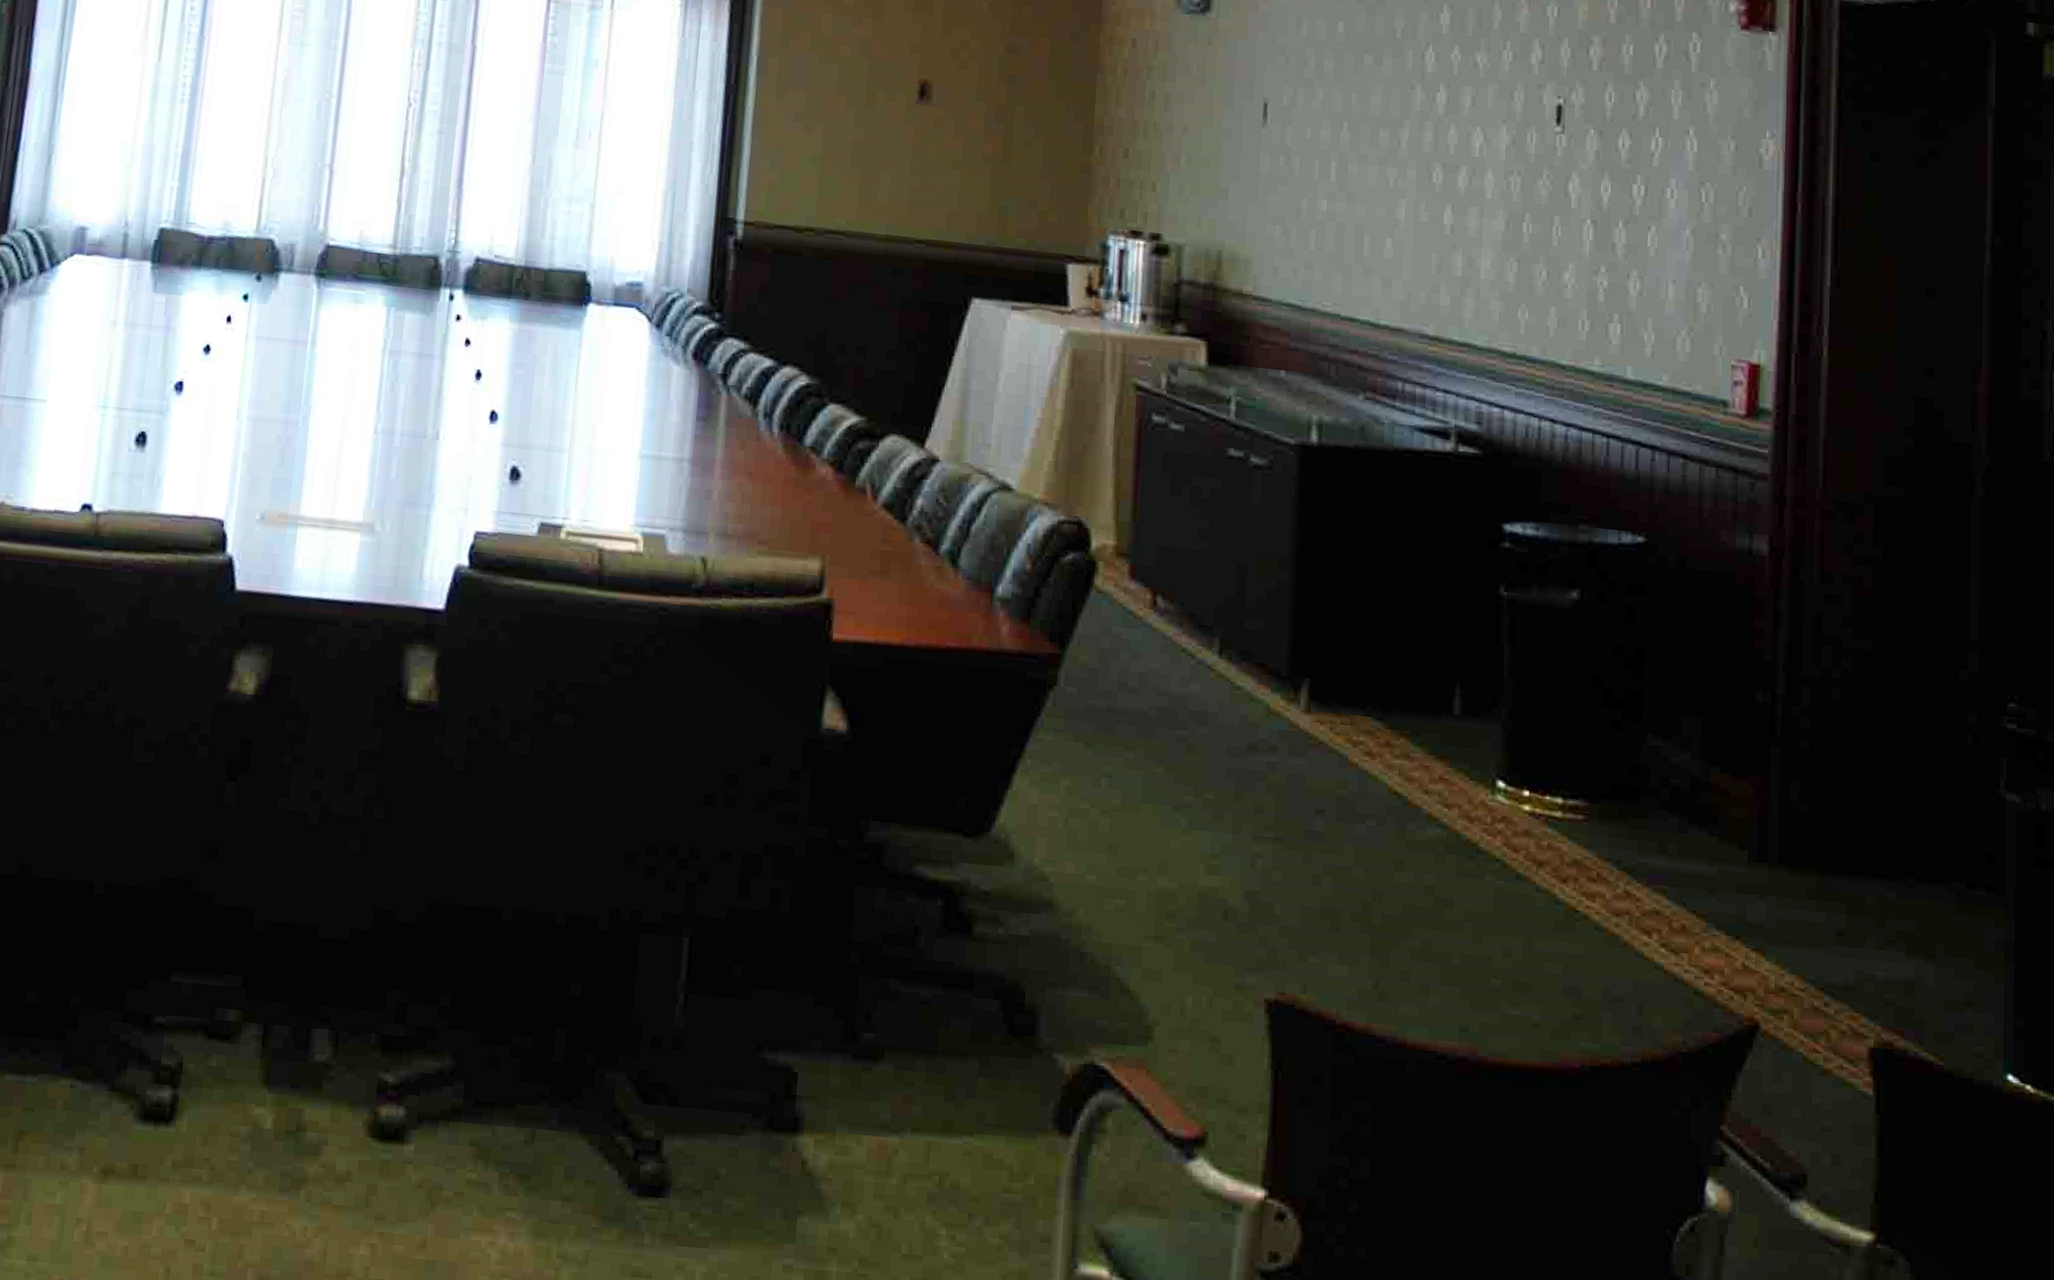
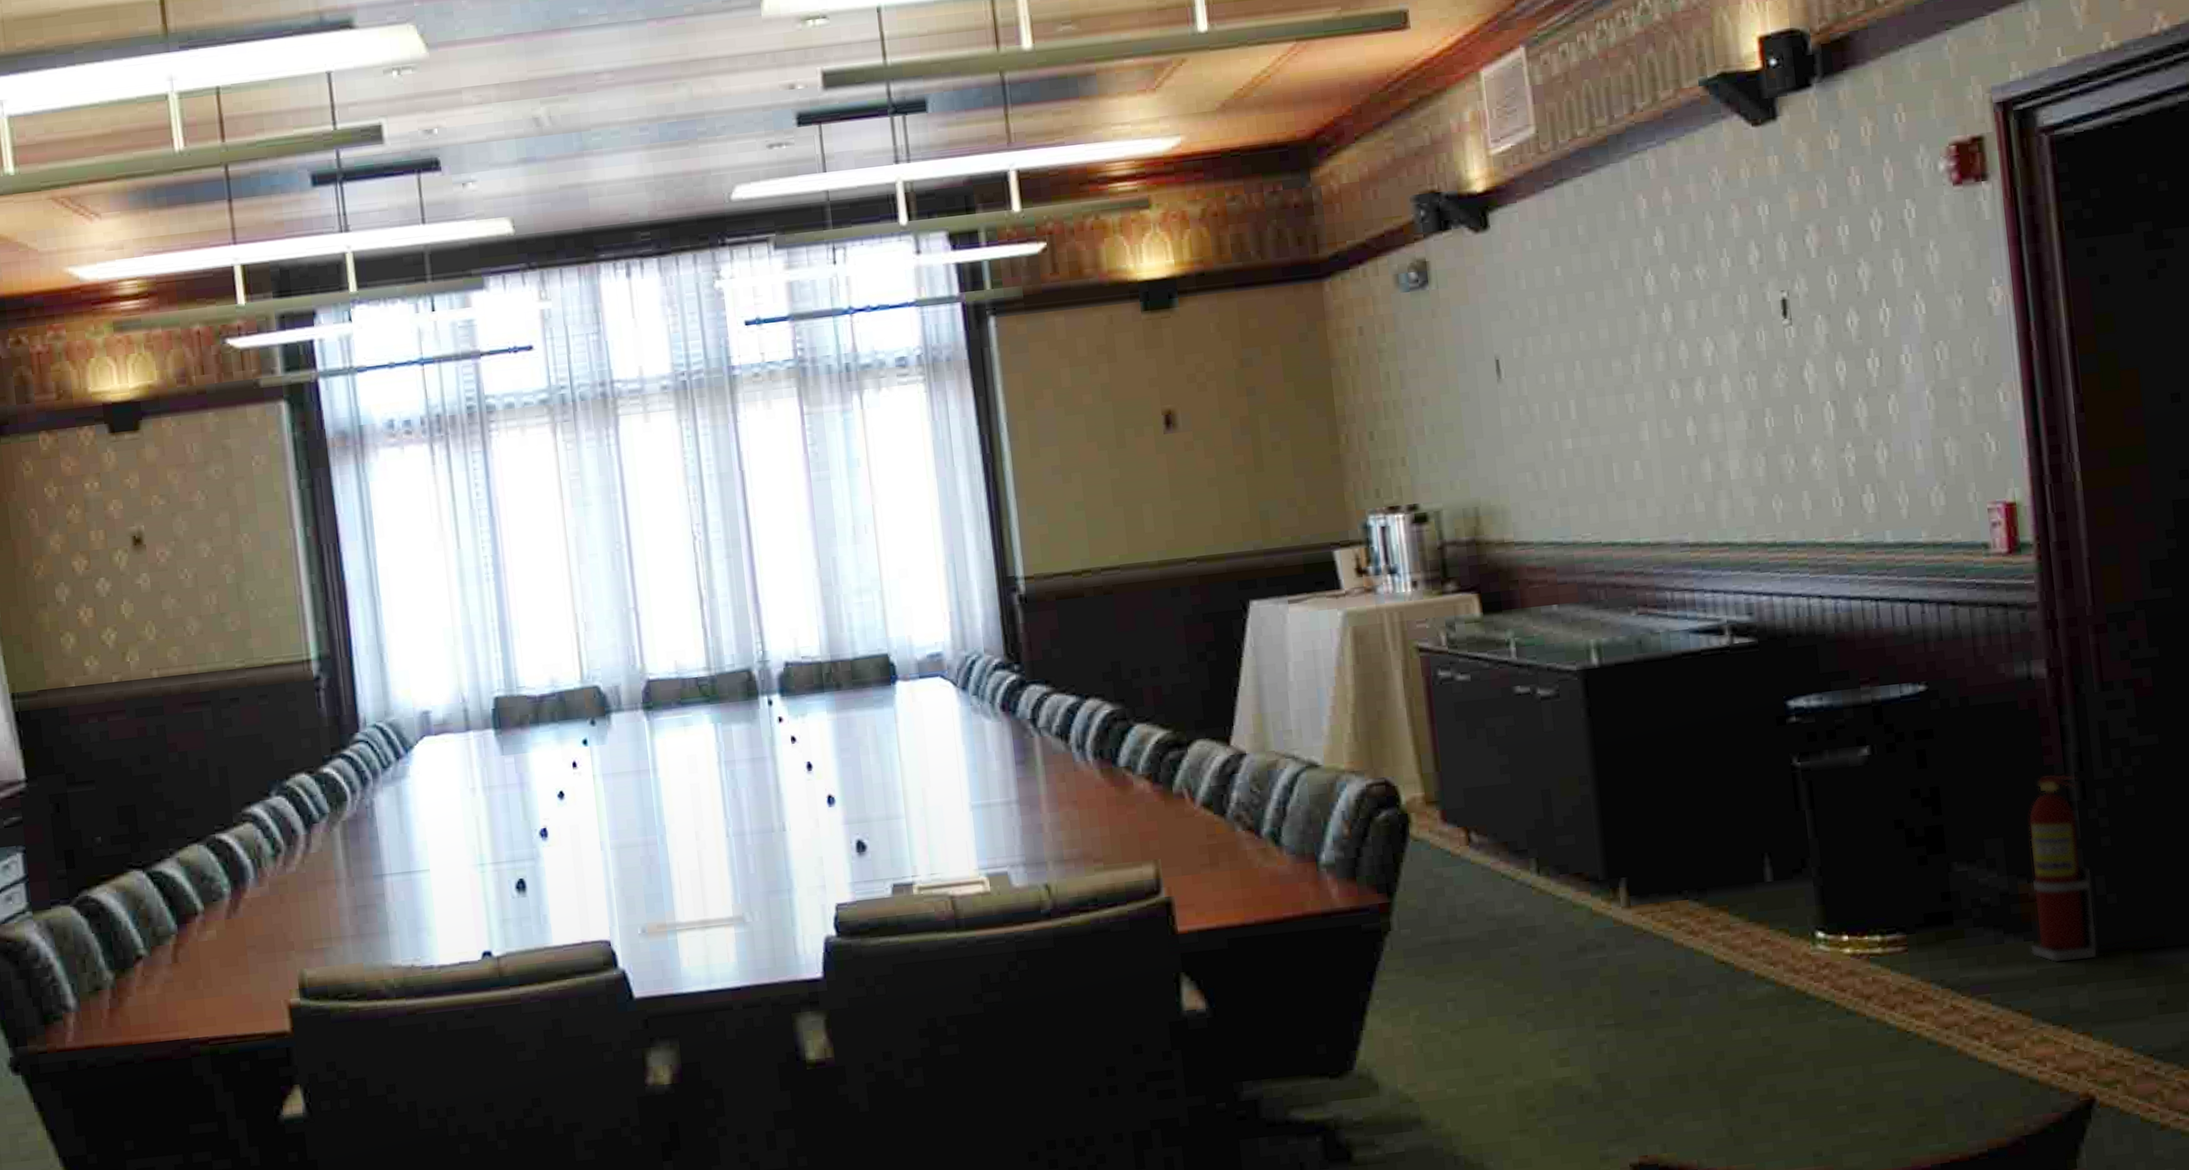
fire extinguisher: none [1714,659,1786,870] -> present [2028,774,2098,963]

